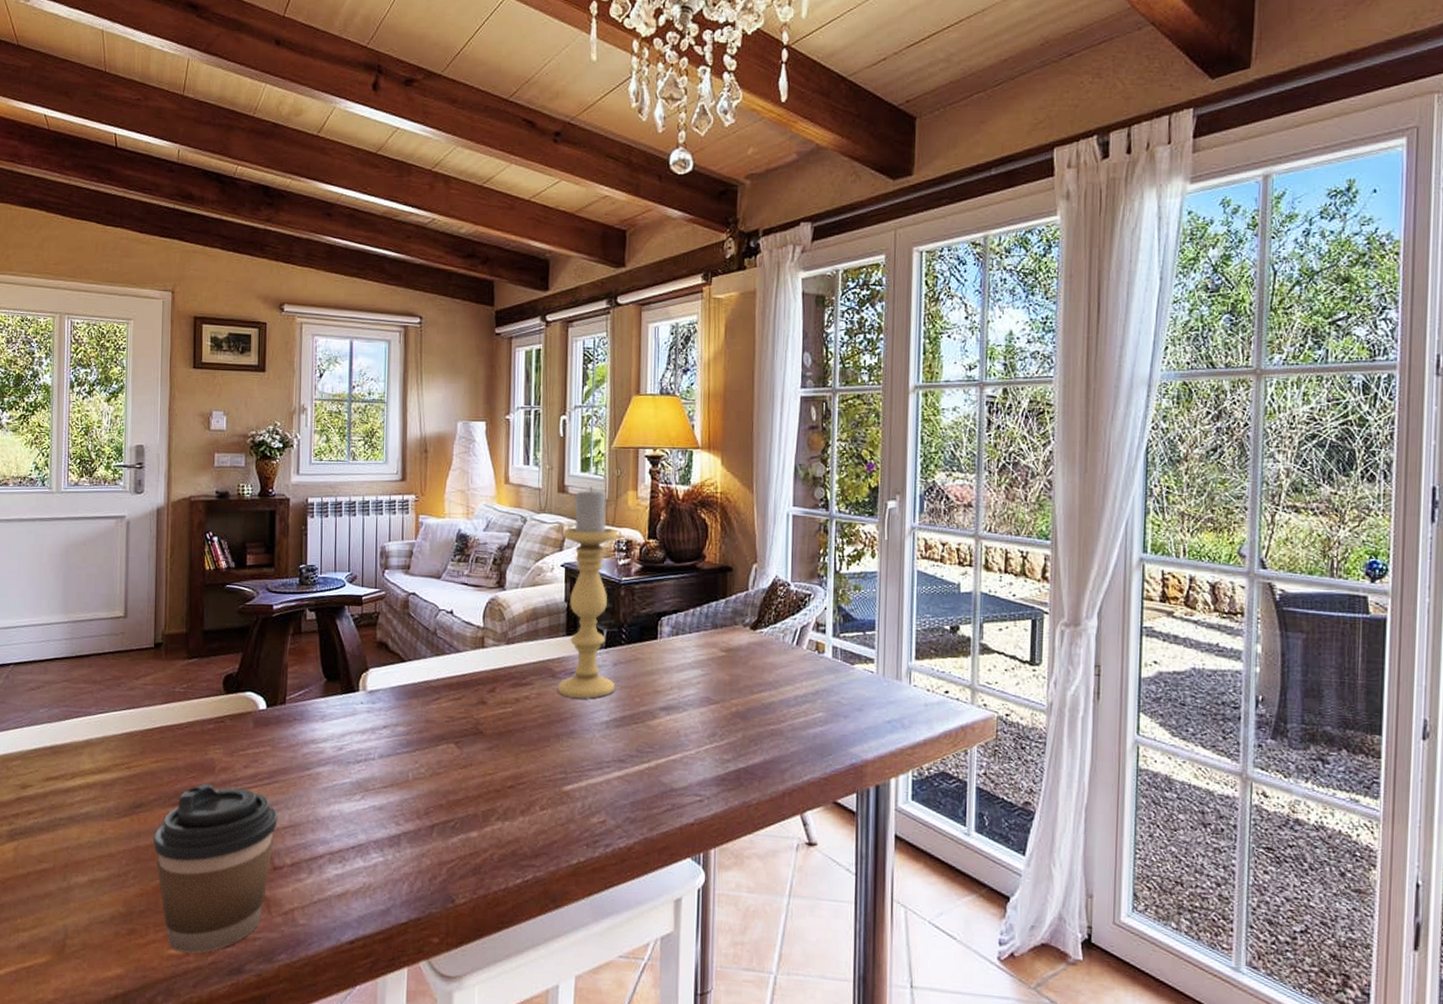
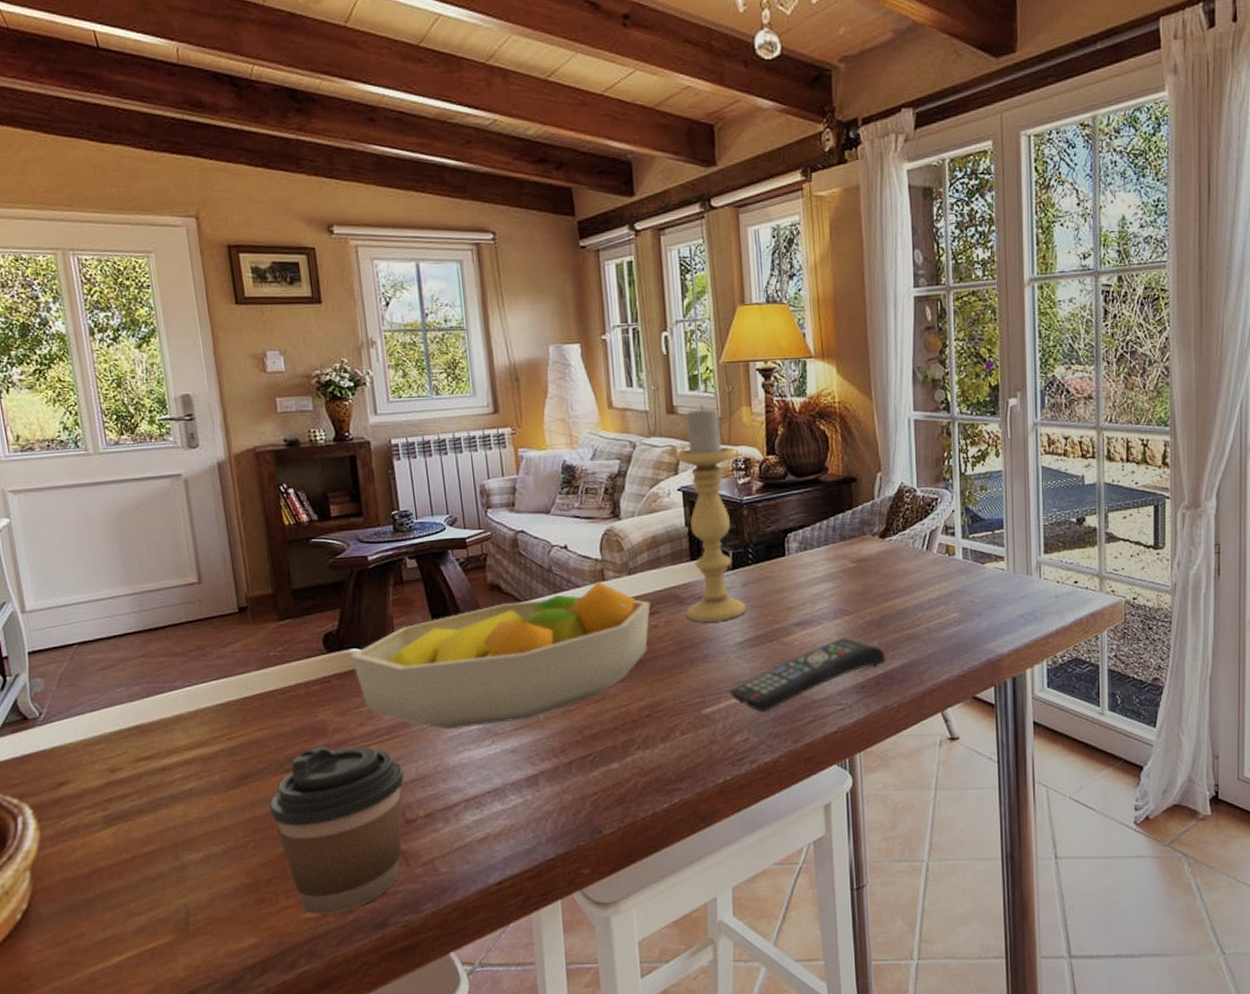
fruit bowl: none [245,648,524,781] -> present [350,582,650,730]
remote control: none [591,727,748,796] -> present [729,638,886,713]

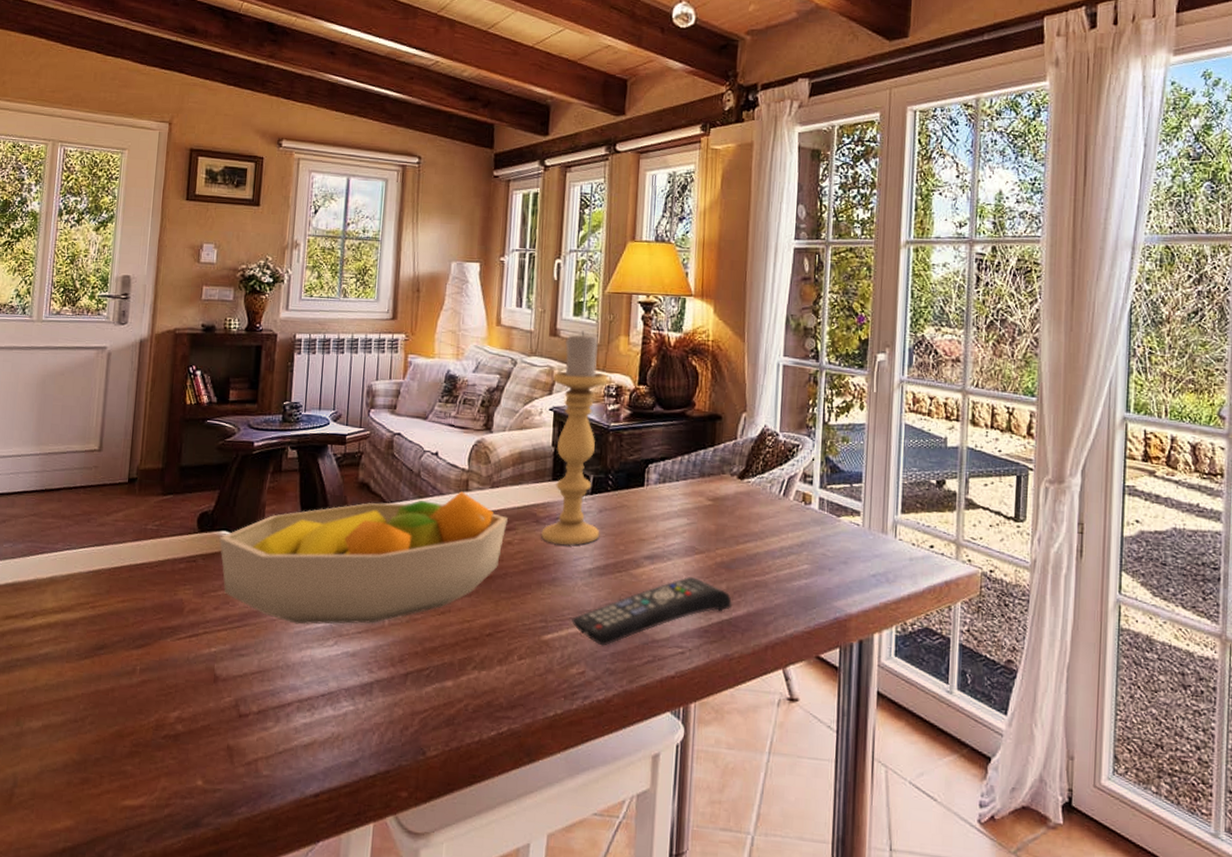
coffee cup: present [269,745,405,915] -> none [114,624,247,805]

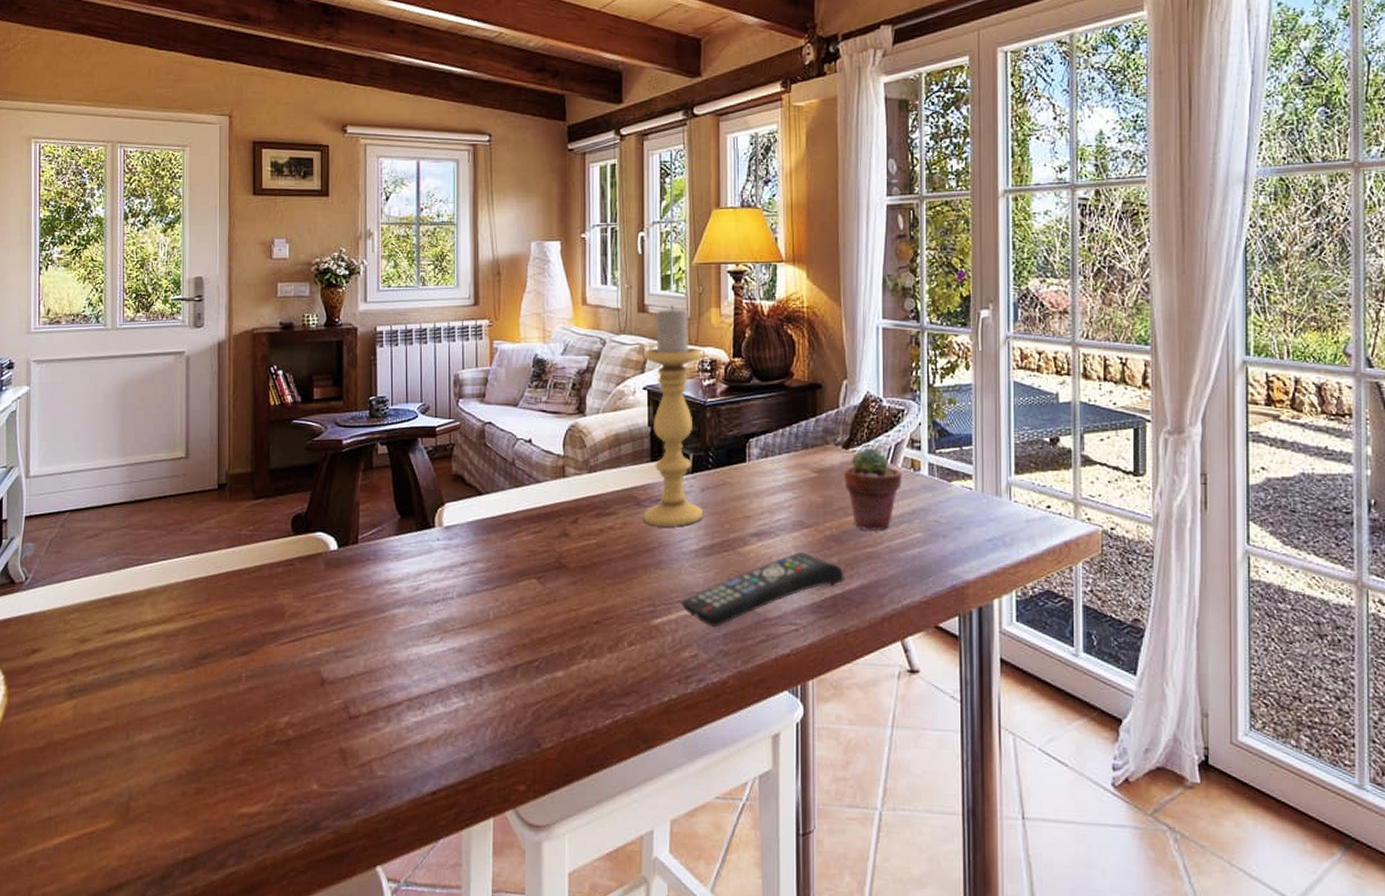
fruit bowl: present [219,491,508,625] -> none [315,478,608,623]
potted succulent: none [737,479,793,560] -> present [844,447,902,530]

